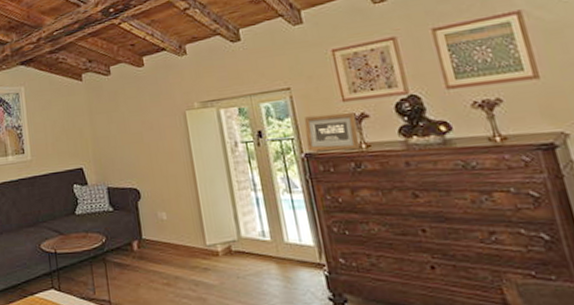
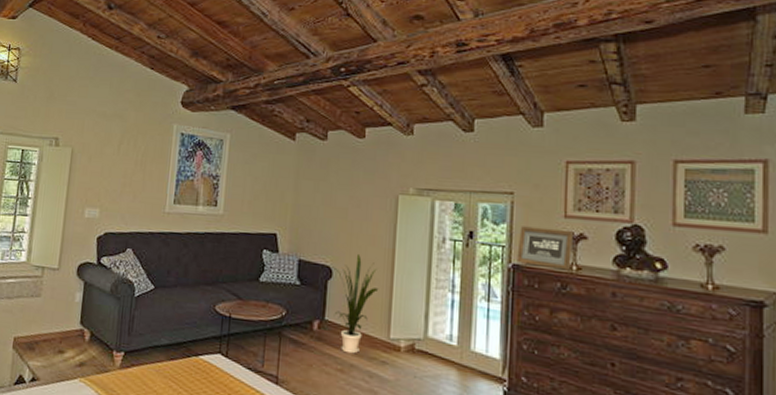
house plant: none [138,171,186,267] -> present [331,253,379,354]

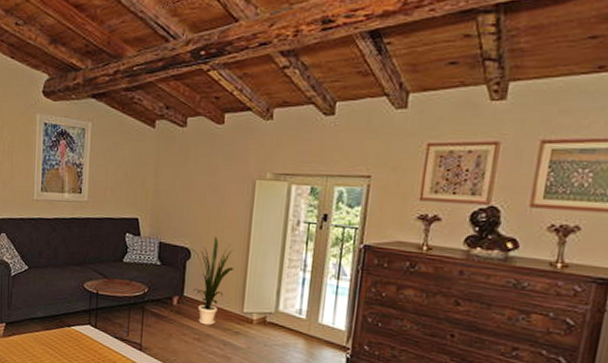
picture frame: present [517,226,574,271] -> none [368,209,429,251]

